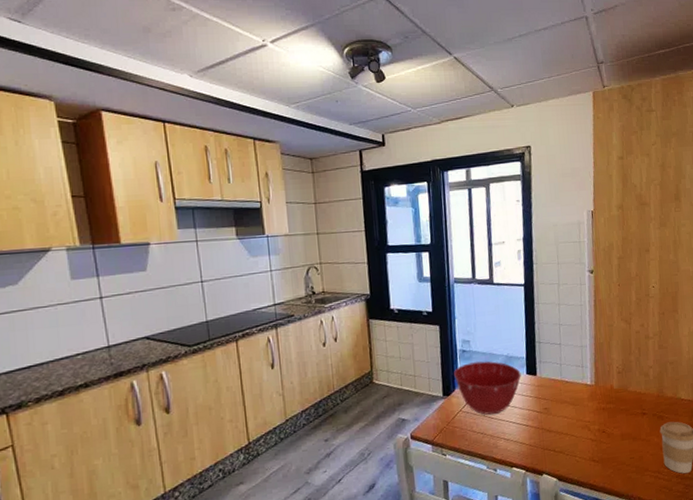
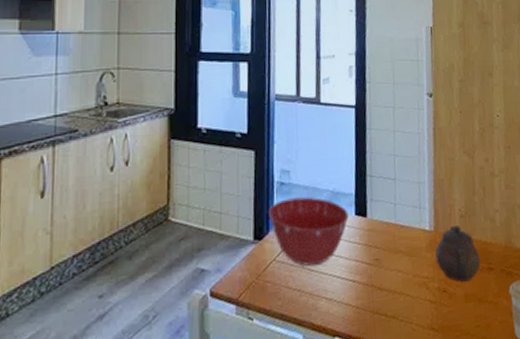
teapot: none [596,379,635,425] -> present [435,224,481,282]

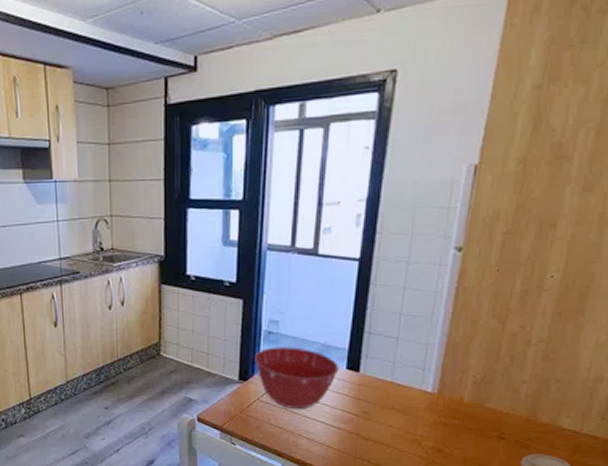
teapot: present [435,224,481,282] -> none [435,390,491,446]

